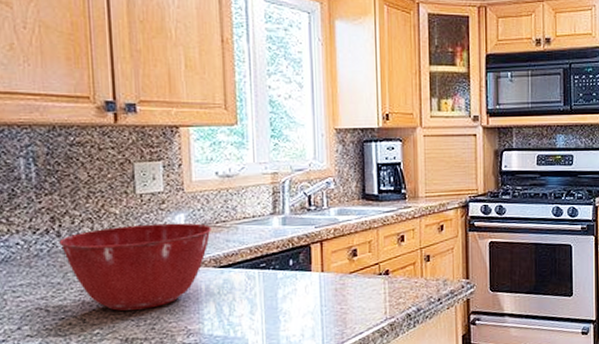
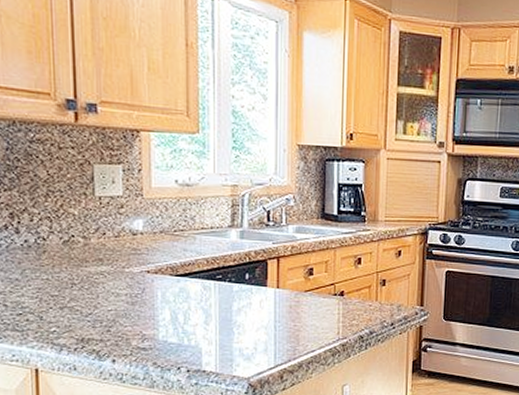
mixing bowl: present [59,223,211,311] -> none [18,227,169,311]

